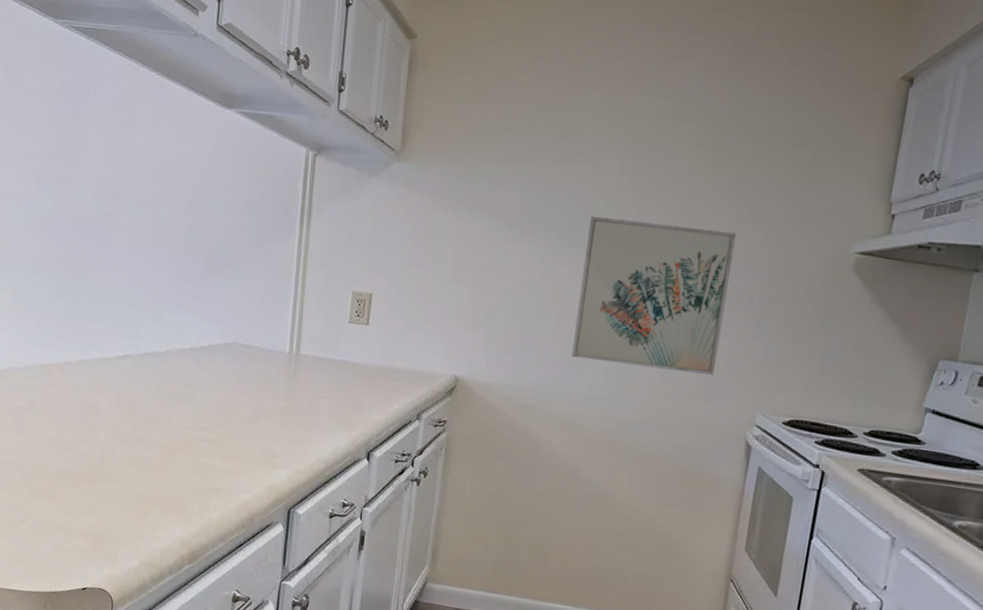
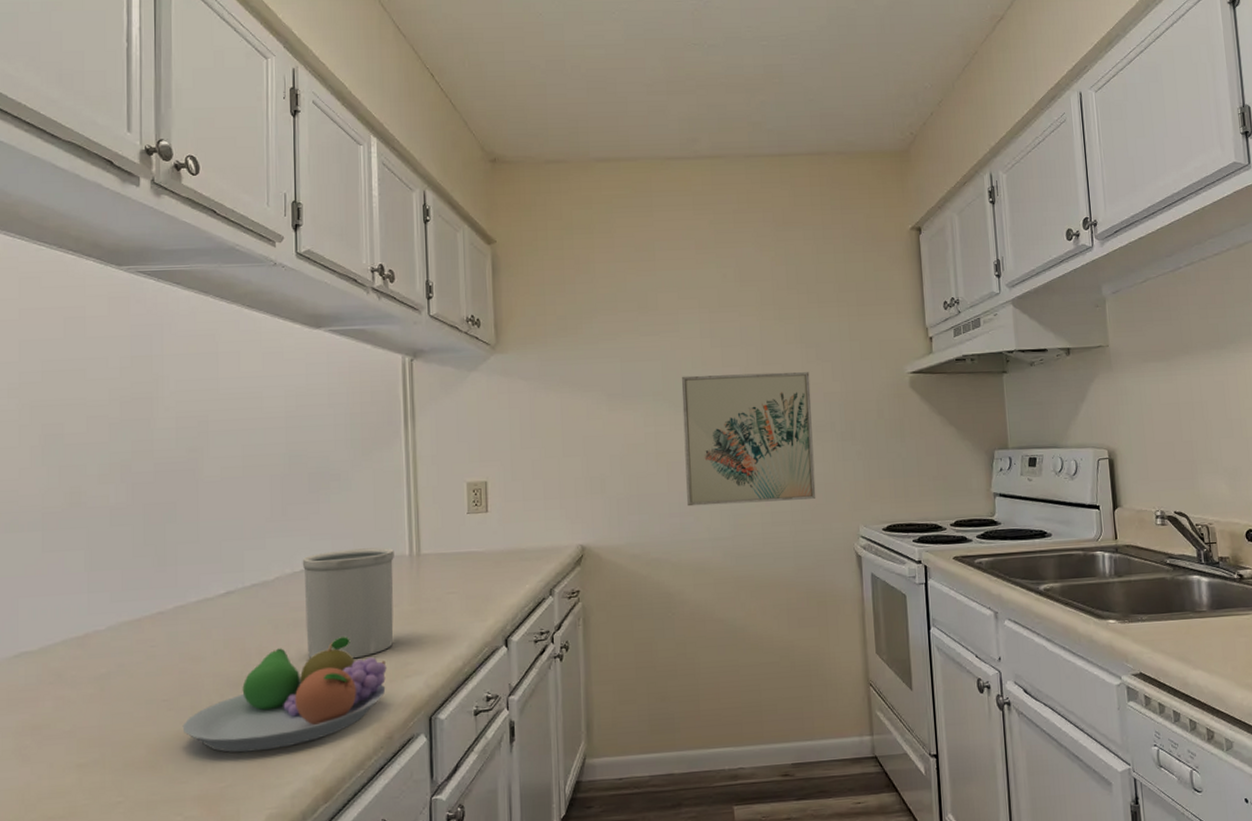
fruit bowl: none [78,416,256,507] -> present [182,636,387,753]
utensil holder: none [188,334,276,441] -> present [302,547,394,659]

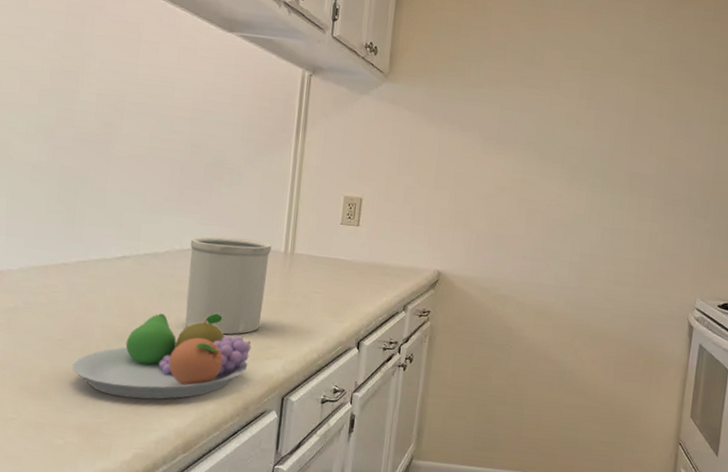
wall art: present [681,372,816,507] -> none [539,131,676,266]

